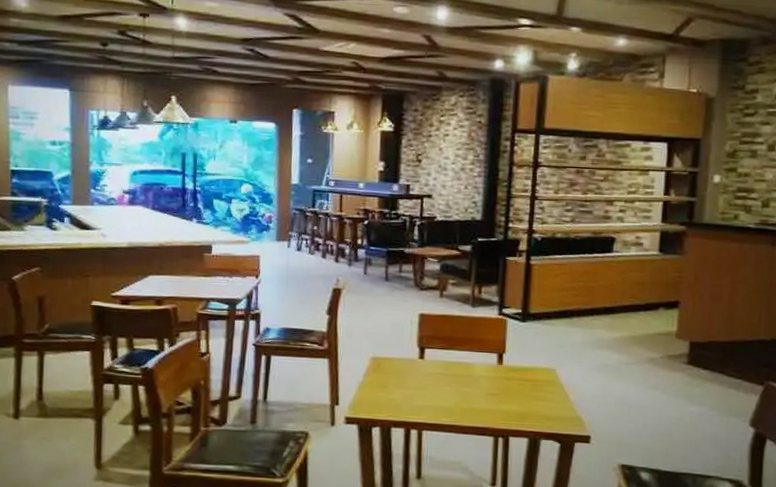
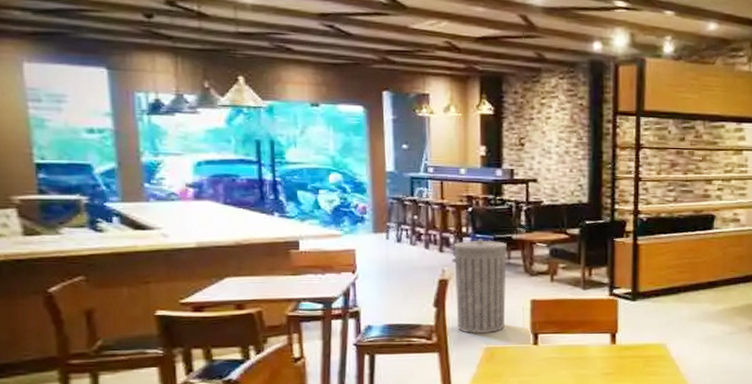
trash can: none [346,251,399,344] -> present [452,239,508,334]

